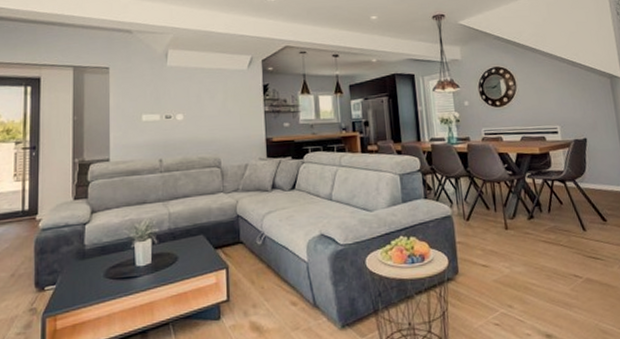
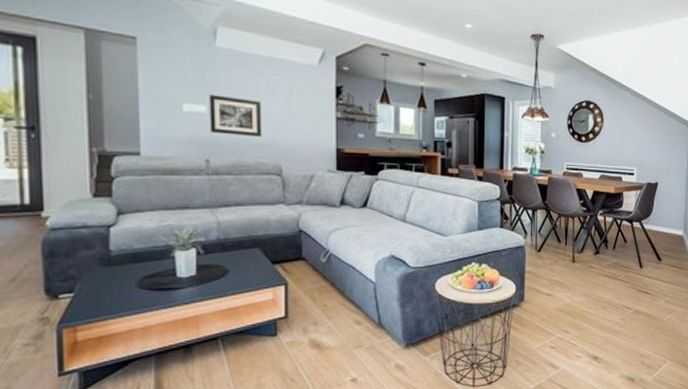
wall art: none [162,104,204,137] -> present [209,94,262,138]

